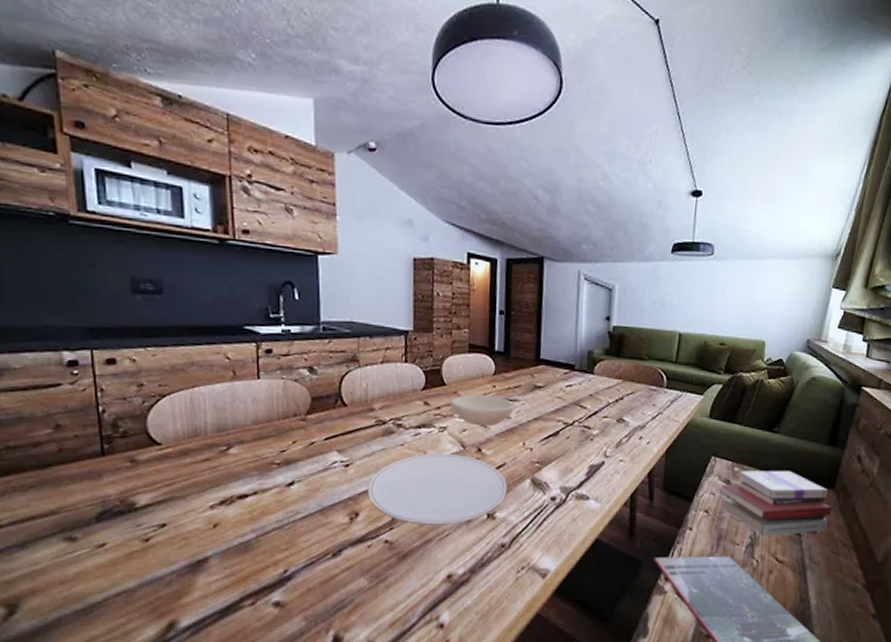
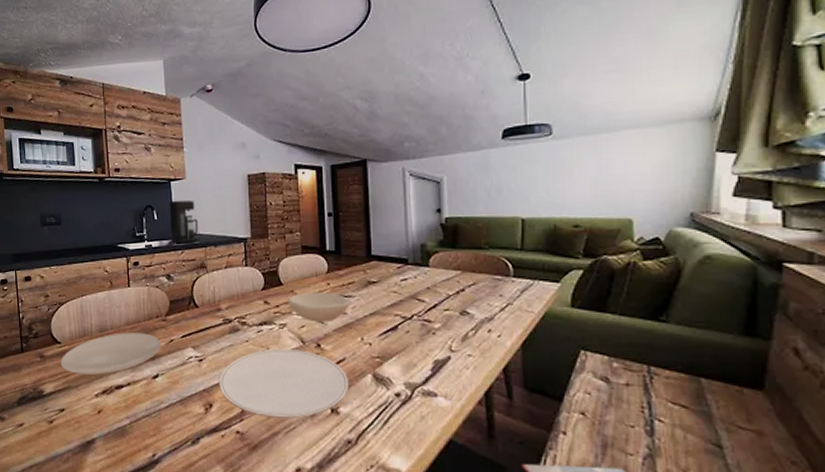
plate: none [161,433,299,483] -> present [60,333,162,375]
coffee maker: none [314,278,351,332] -> present [169,200,199,244]
books: present [720,470,833,537] -> none [598,366,766,447]

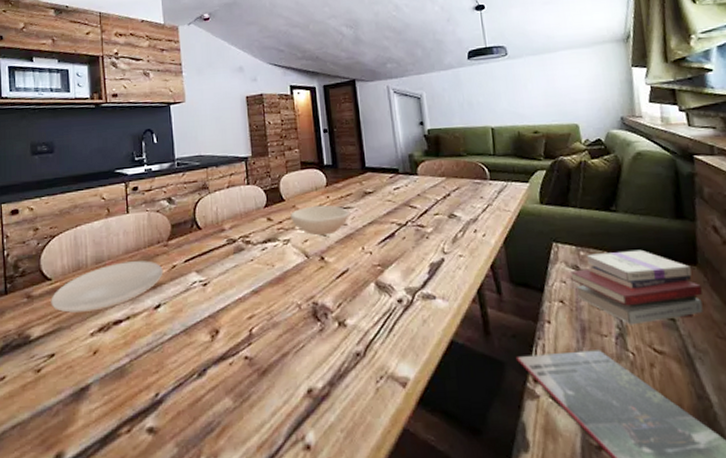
coffee maker: present [169,200,199,244] -> none [169,122,200,166]
plate: present [219,349,349,419] -> none [224,264,354,339]
books: none [598,366,766,447] -> present [570,249,704,325]

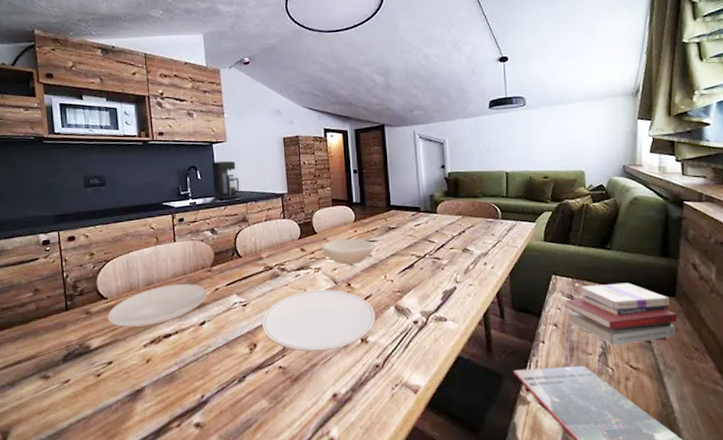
coffee maker: none [169,122,200,166] -> present [211,160,241,201]
plate: none [224,264,354,339] -> present [262,290,375,352]

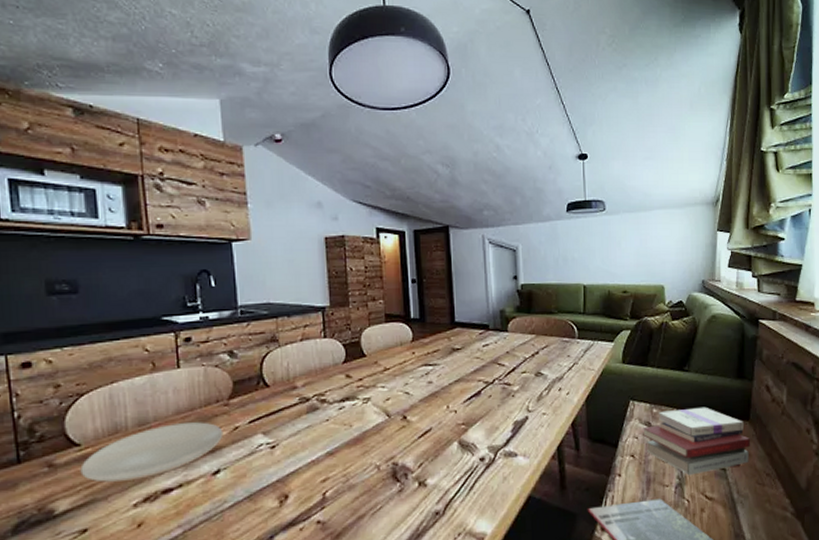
coffee maker: present [211,160,241,201] -> none [230,264,269,315]
plate: present [262,290,375,352] -> none [295,424,436,501]
bowl: present [322,238,375,265] -> none [372,361,437,394]

